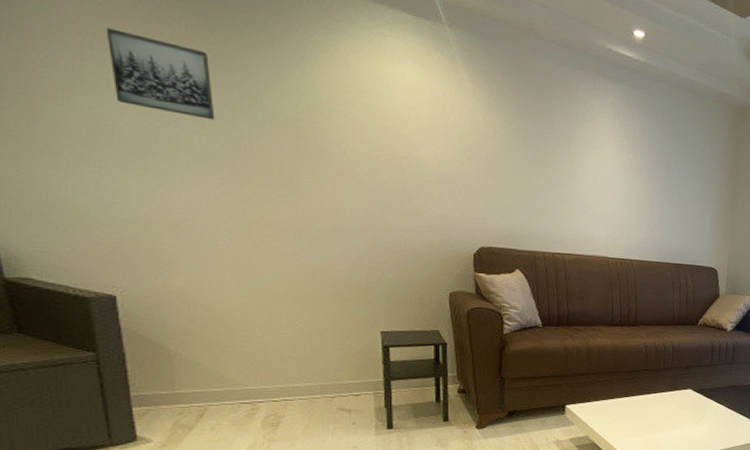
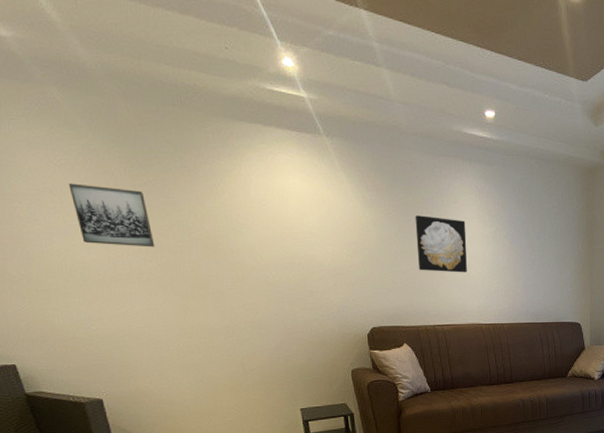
wall art: none [542,129,601,200] -> present [415,215,467,273]

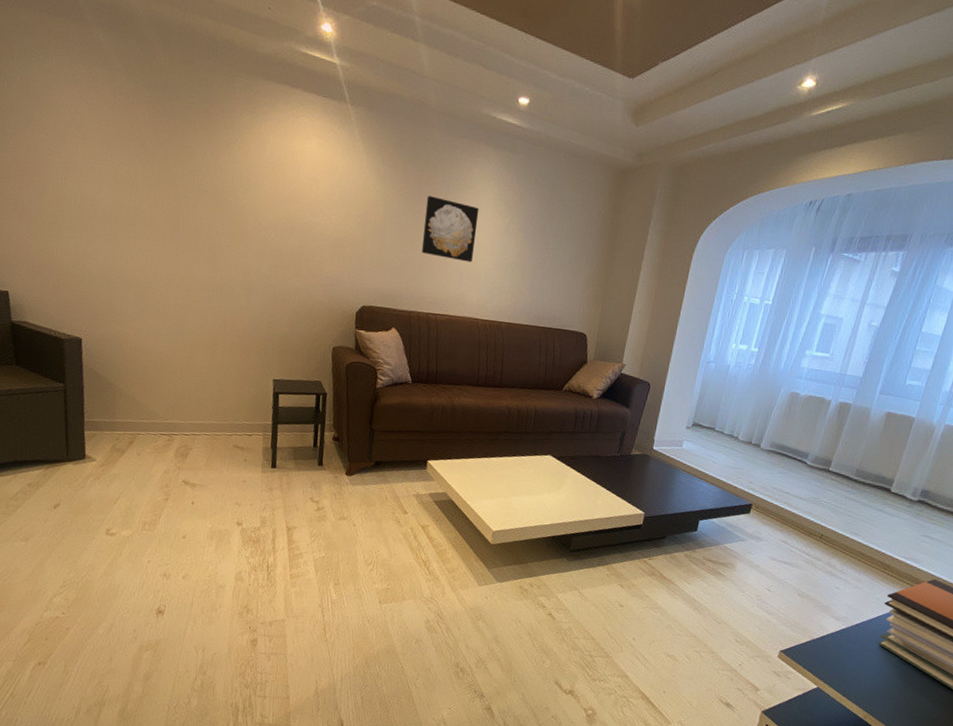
wall art: present [68,183,155,247] -> none [94,122,164,194]

